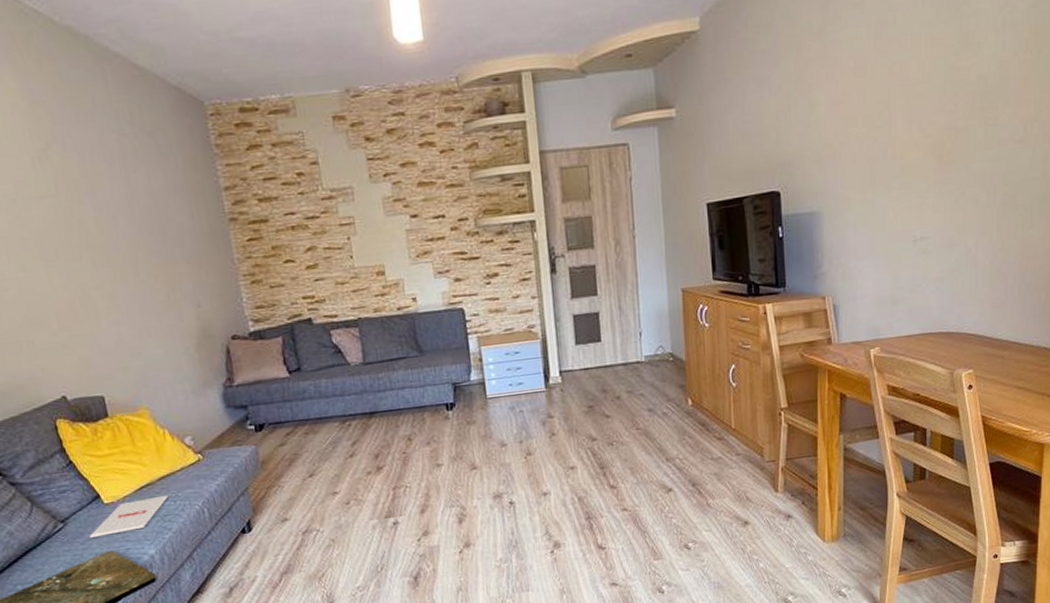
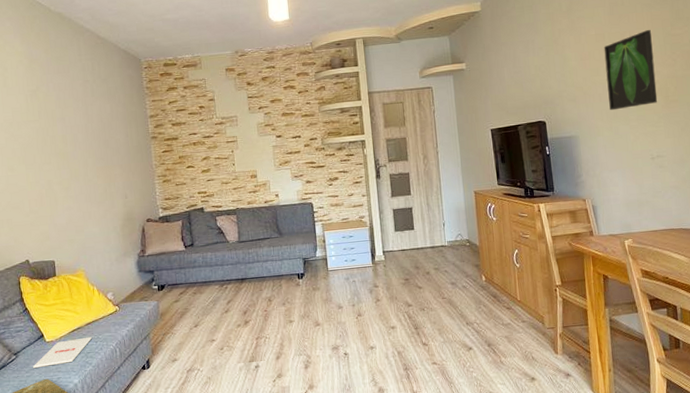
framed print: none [864,61,929,177] -> present [604,30,658,111]

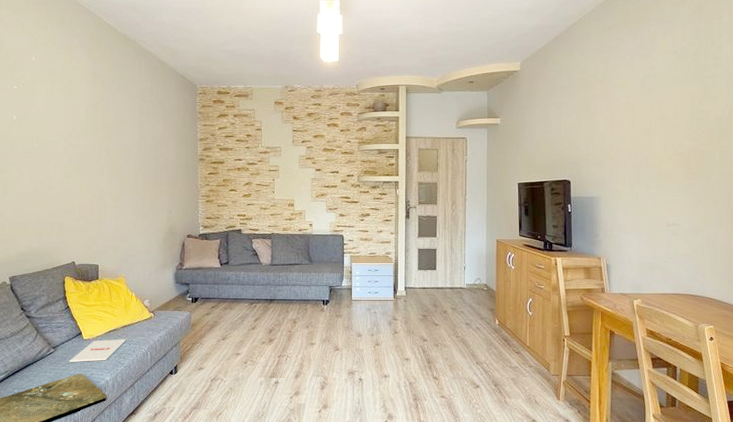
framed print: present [604,30,658,111] -> none [633,104,679,177]

